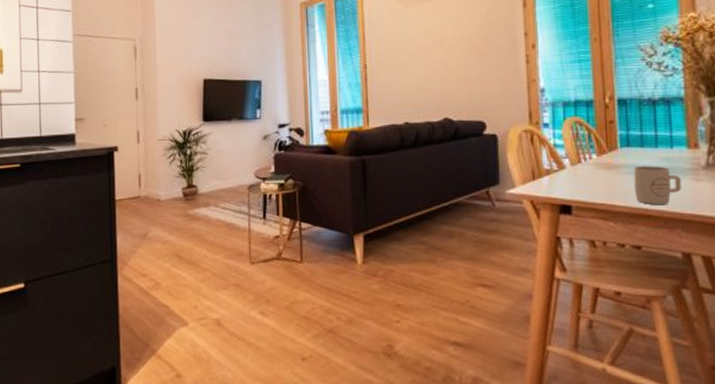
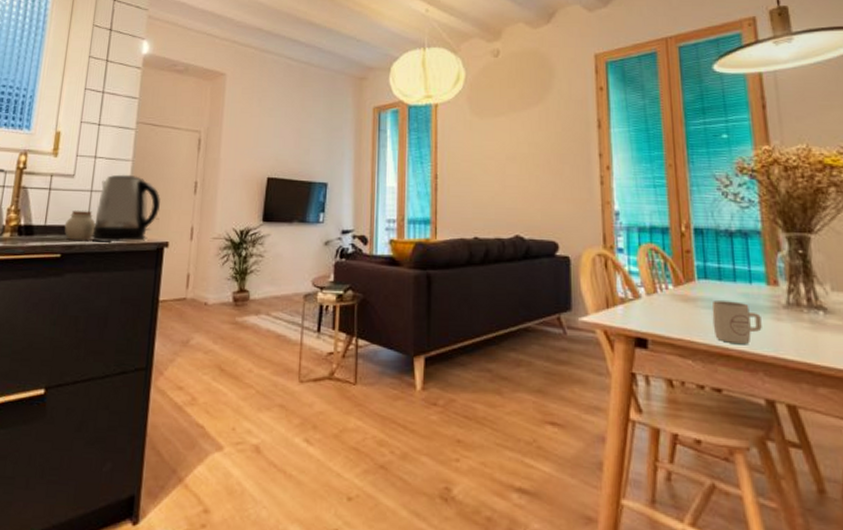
jar: none [19,123,48,151] -> present [64,211,96,240]
kettle: none [46,85,105,151] -> present [93,174,160,243]

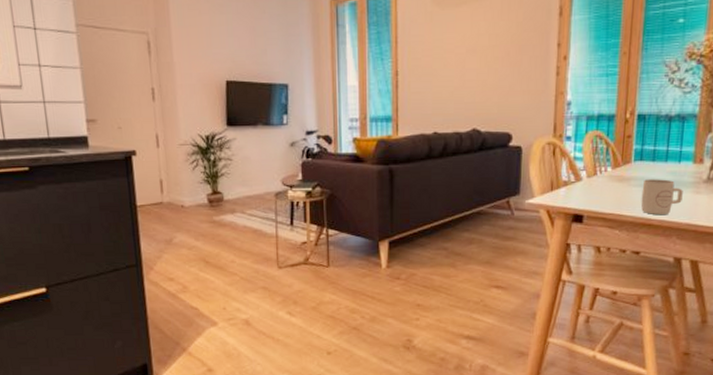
jar: present [64,211,96,240] -> none [24,123,58,153]
kettle: present [93,174,160,243] -> none [53,83,120,154]

